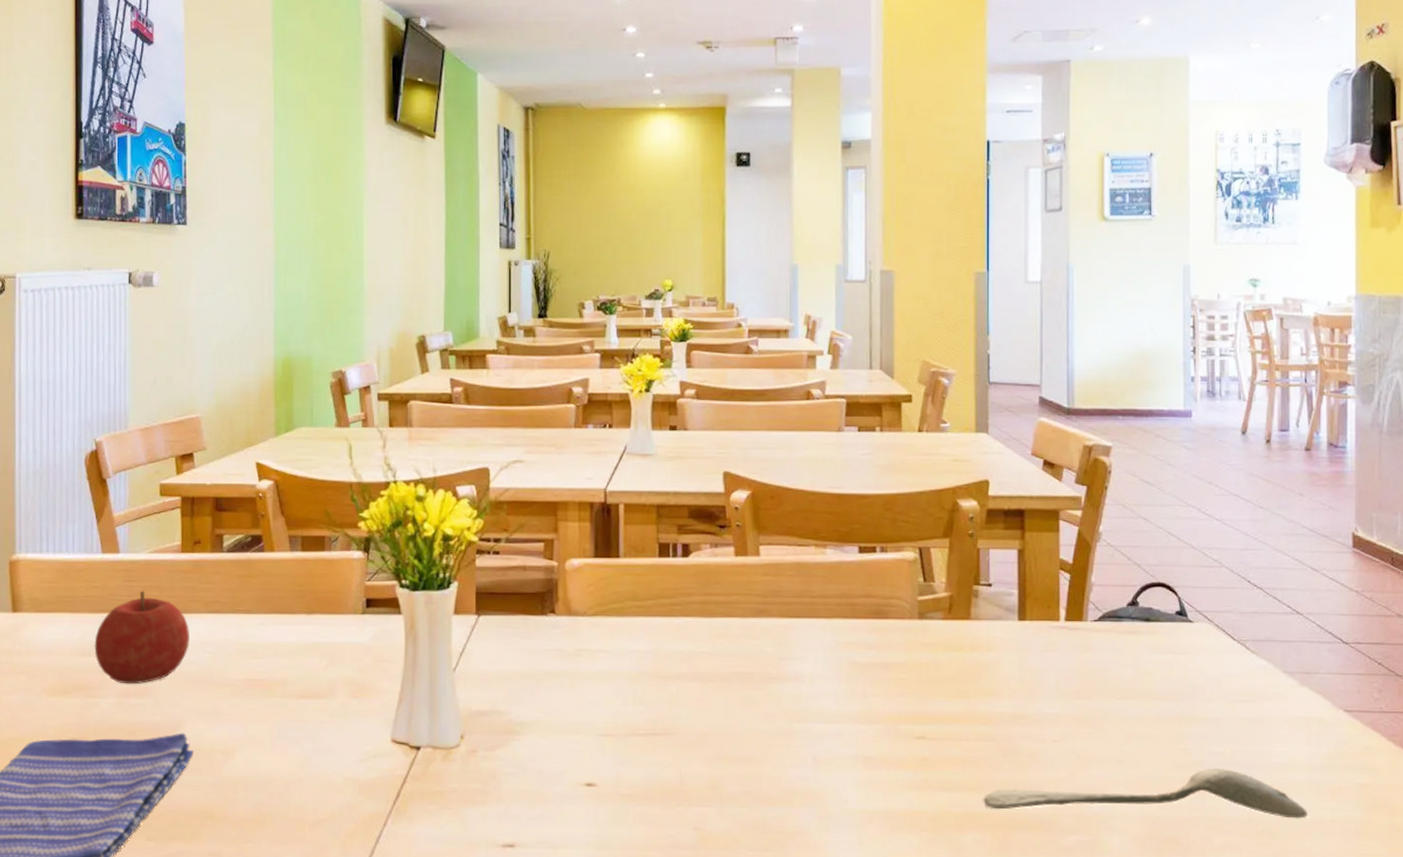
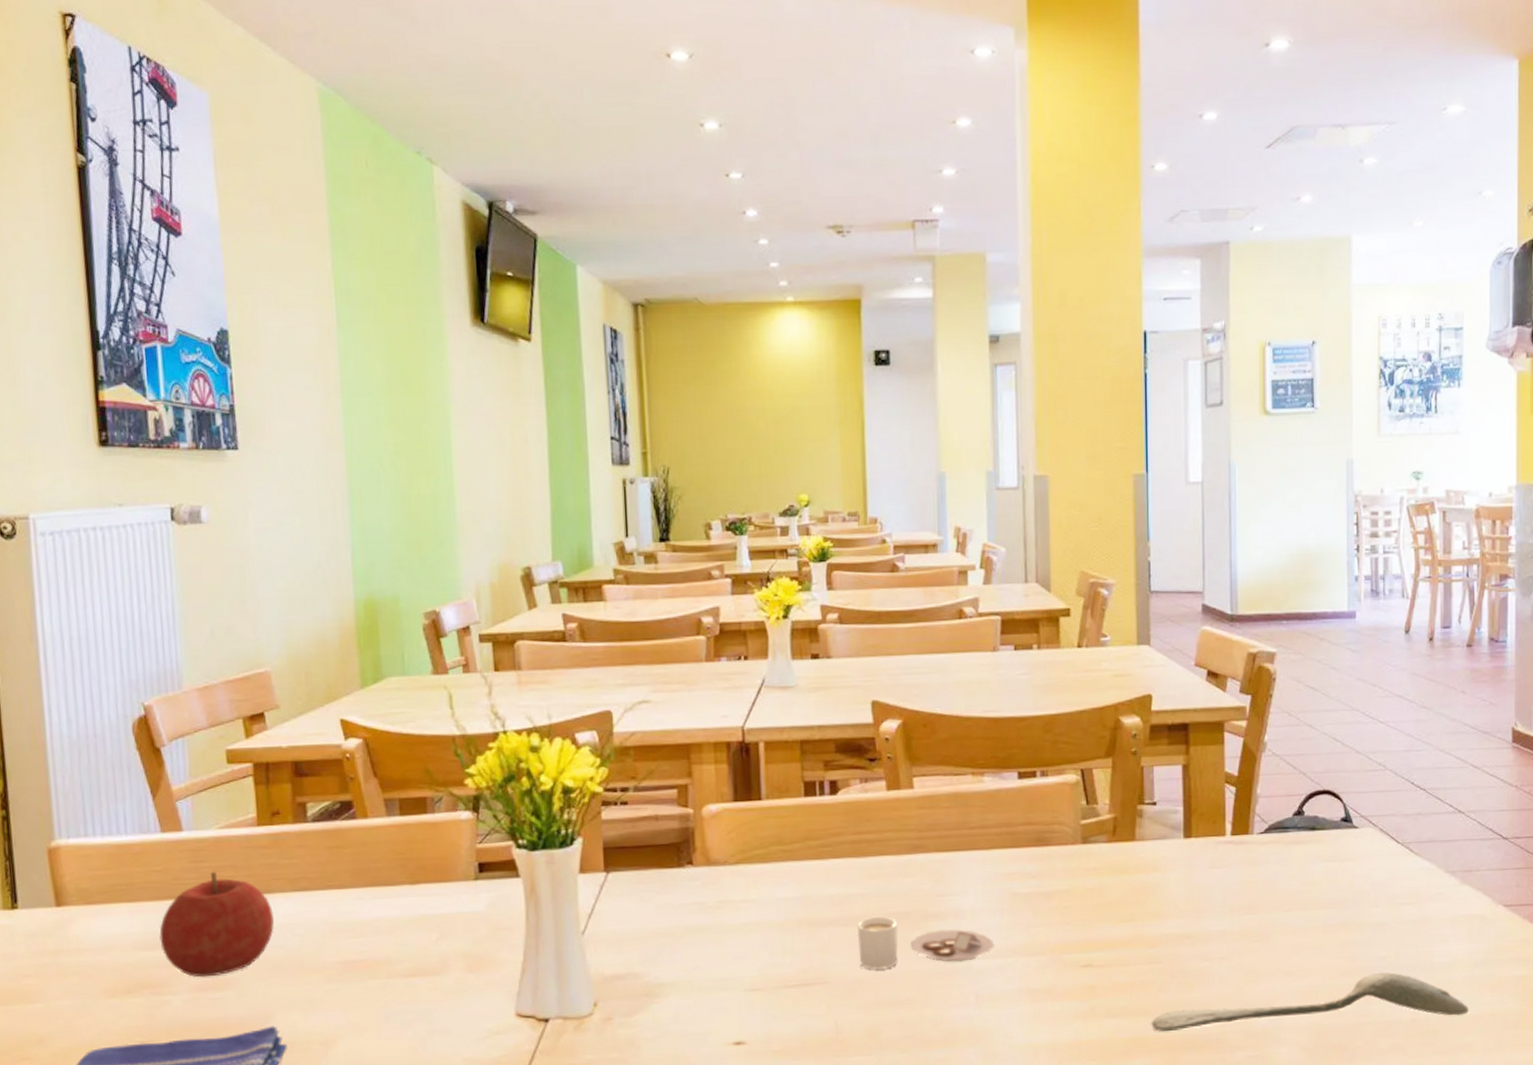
cocoa: none [703,674,832,726] -> present [857,916,995,971]

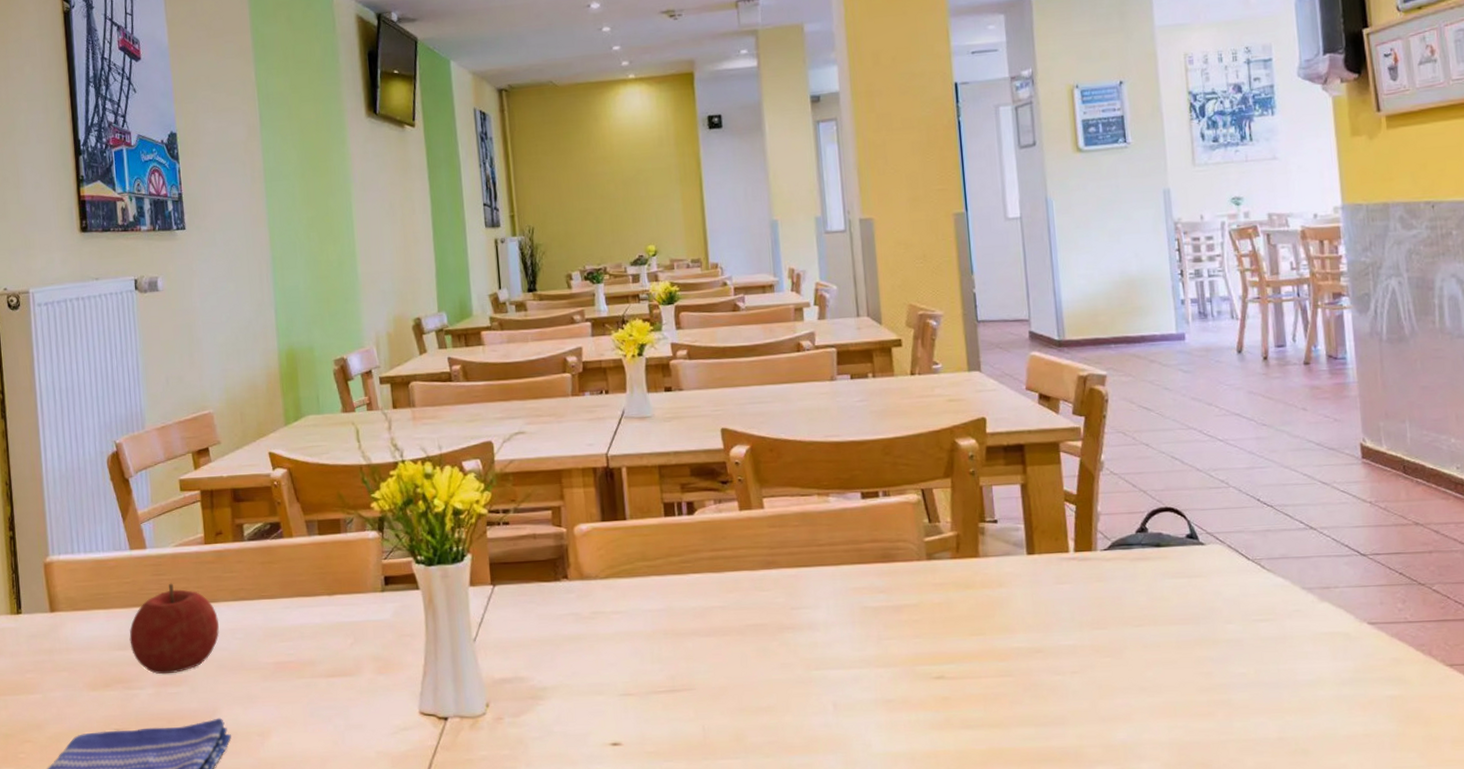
cocoa: present [857,916,995,971] -> none [718,627,849,679]
spoon: present [1151,972,1468,1032] -> none [1007,690,1340,744]

